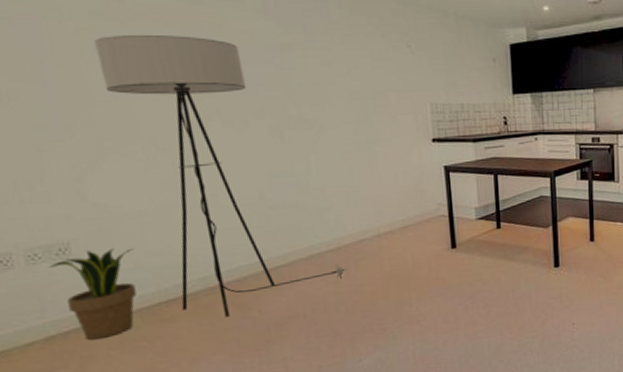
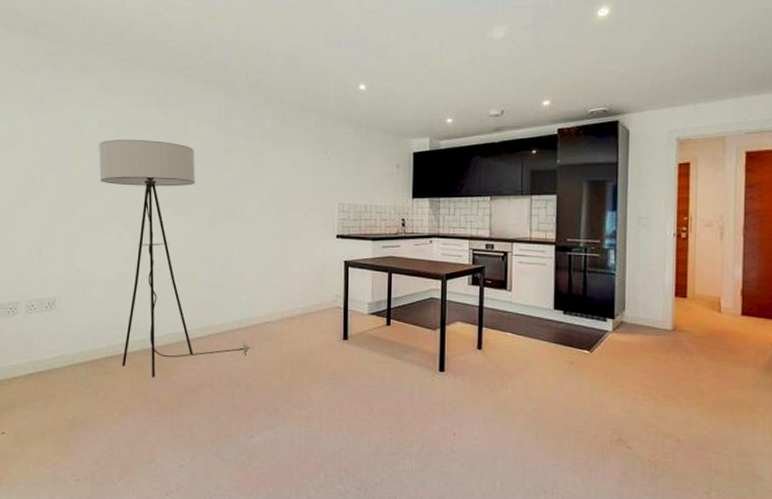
potted plant: present [49,248,137,341] -> none [40,306,97,382]

